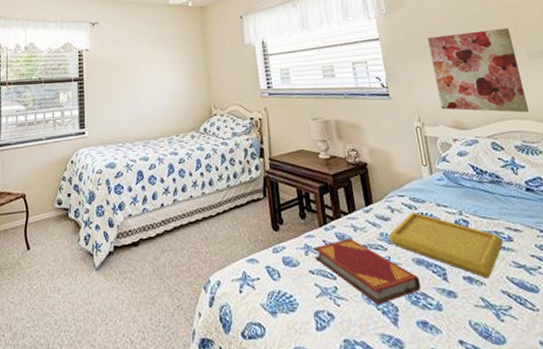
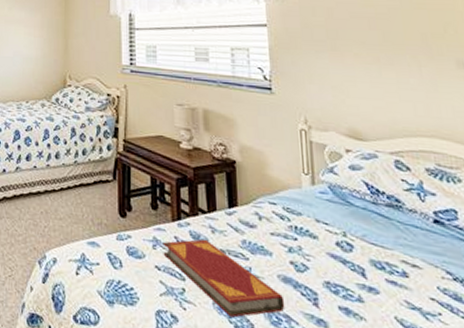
serving tray: present [388,212,504,279] -> none [252,223,396,314]
wall art: present [427,28,529,113] -> none [327,28,450,131]

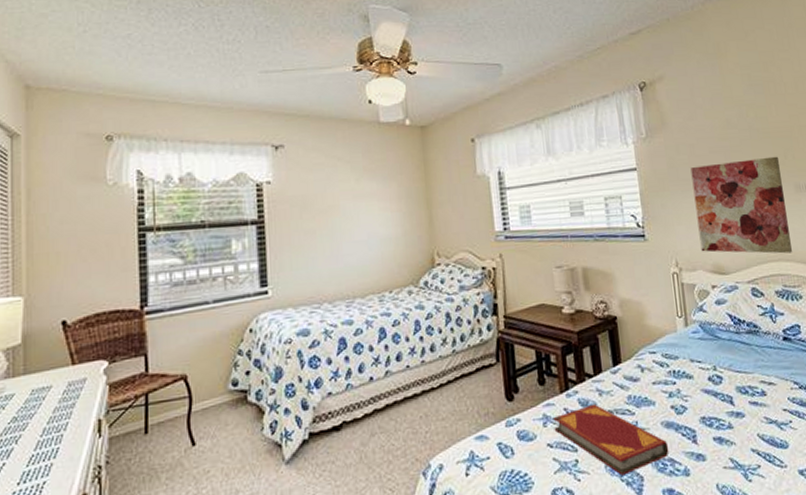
wall art: none [327,28,450,131] -> present [690,156,792,254]

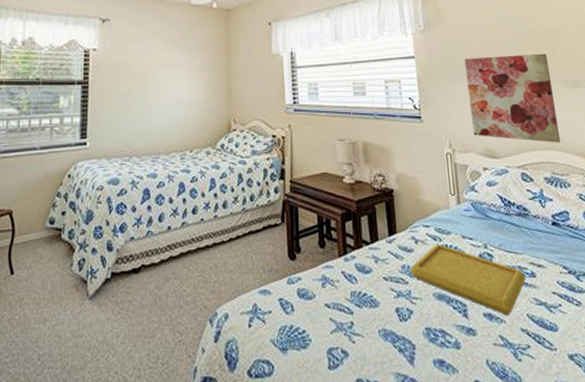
hardback book: present [553,403,669,476] -> none [331,270,441,342]
serving tray: none [636,370,757,438] -> present [410,243,526,316]

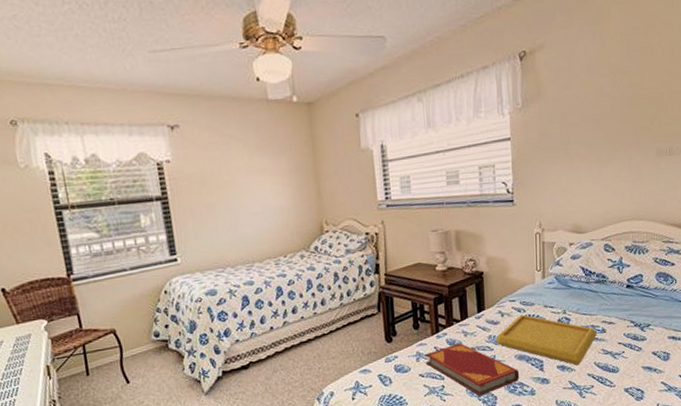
hardback book: none [331,270,441,342] -> present [425,342,520,396]
wall art: present [464,53,560,143] -> none [561,122,646,214]

